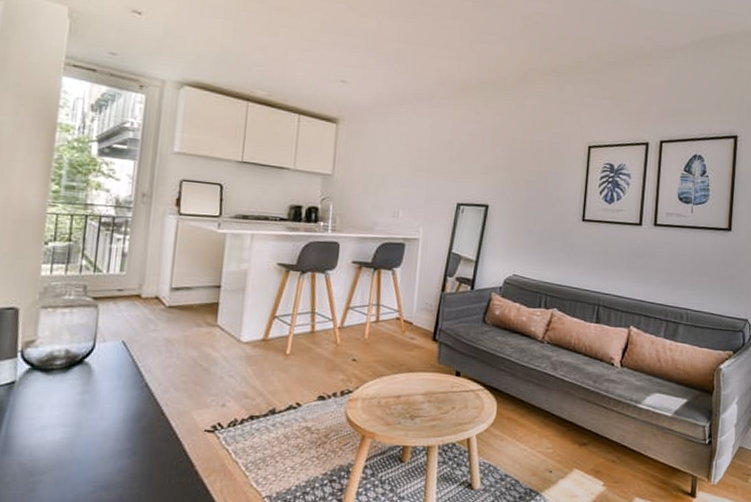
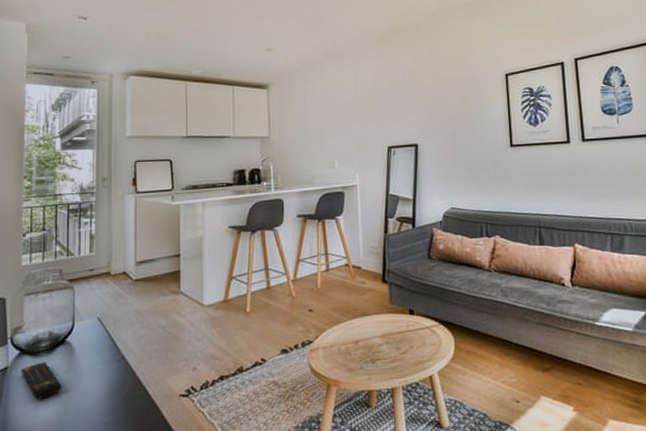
remote control: none [30,380,76,419] -> present [21,362,63,399]

